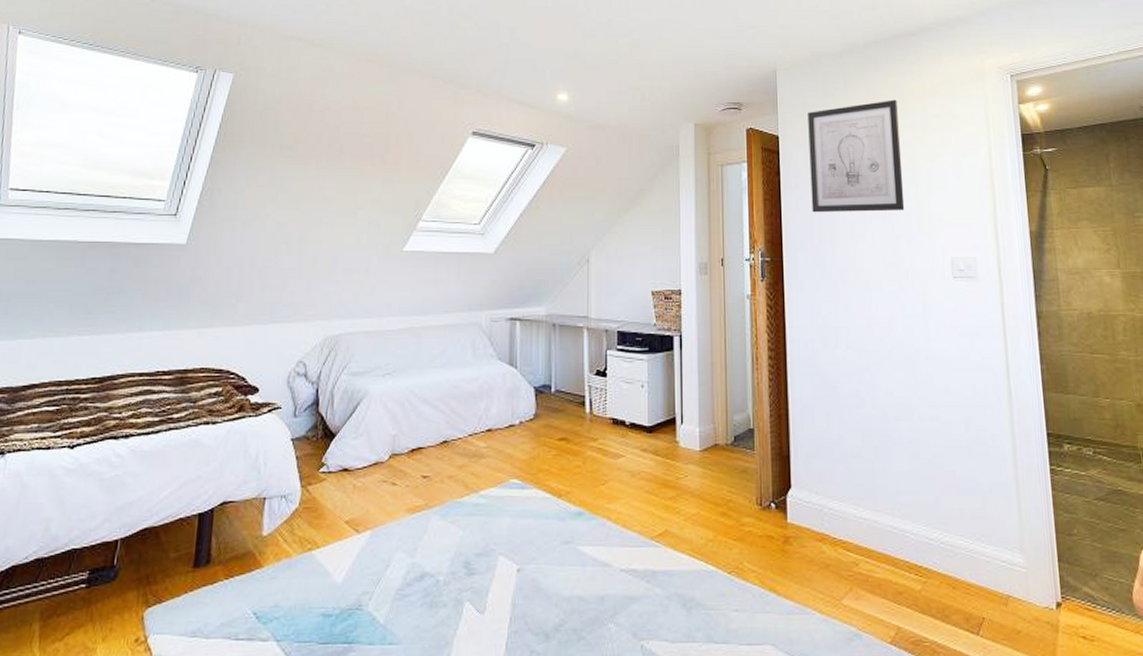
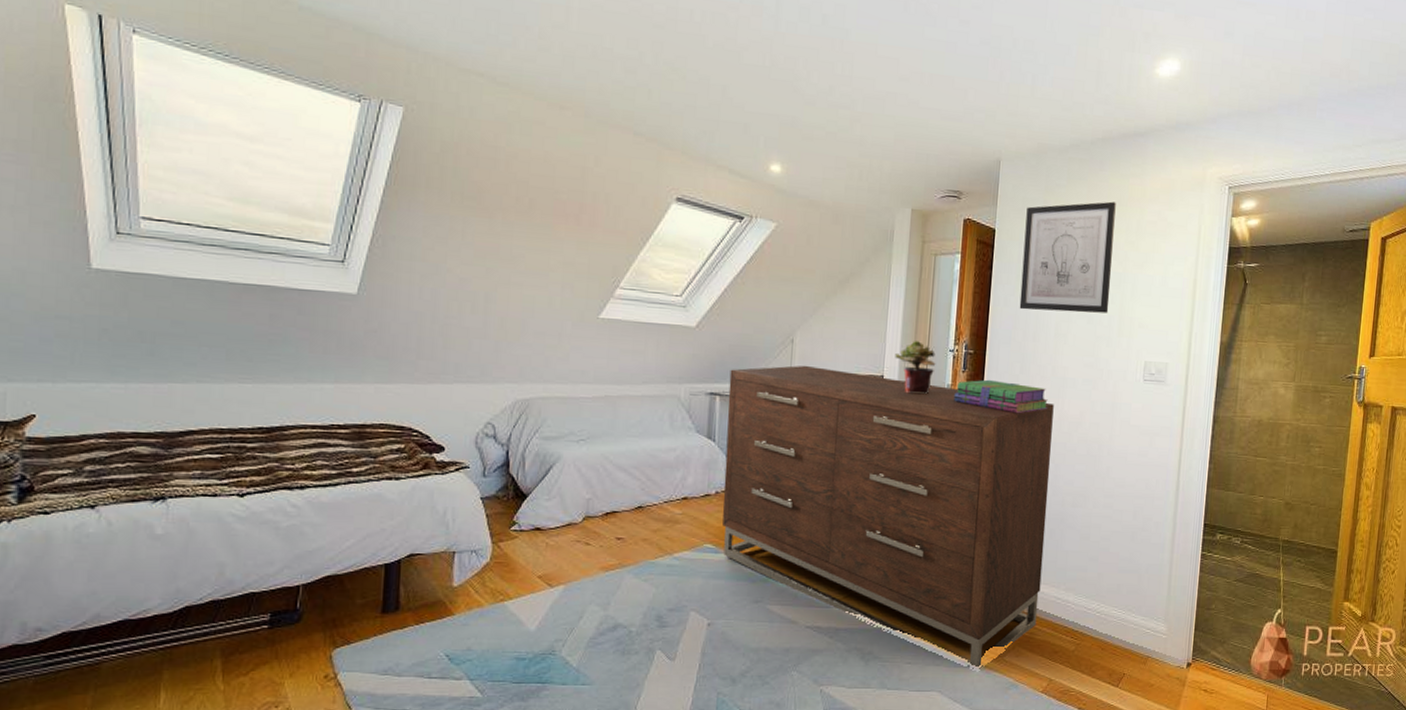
dresser: none [527,284,874,616] -> present [722,365,1054,669]
potted plant: none [691,252,733,307] -> present [895,341,936,395]
stack of books: none [755,287,854,322] -> present [954,379,1048,414]

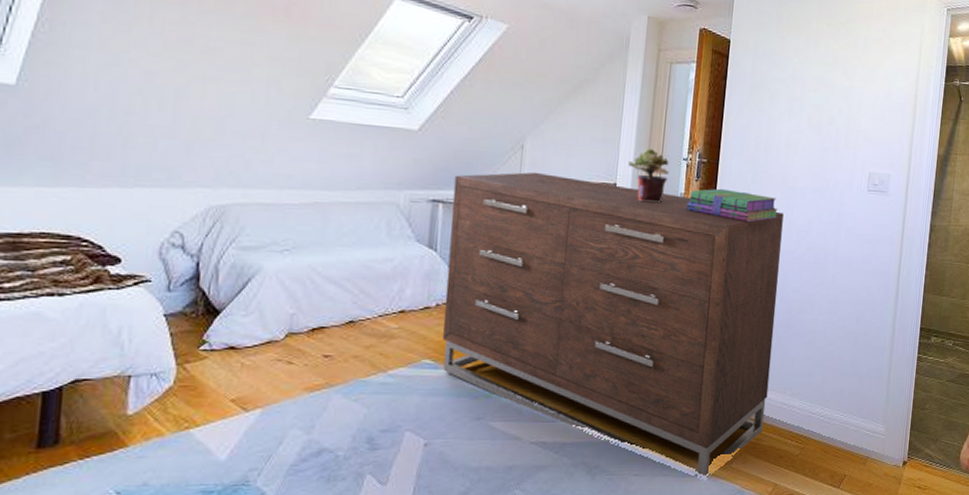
wall art: present [1019,201,1116,313] -> none [752,17,845,126]

